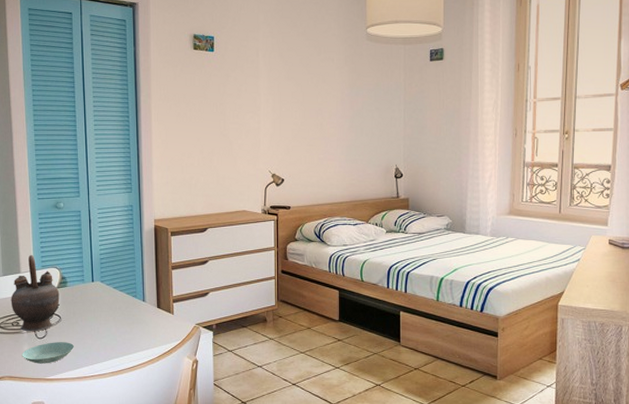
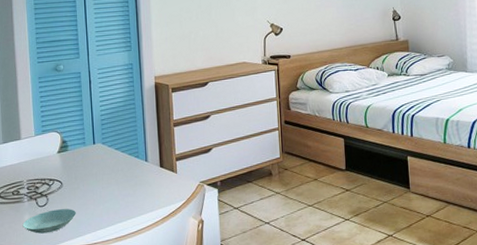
teapot: present [11,255,60,332] -> none [11,120,61,200]

